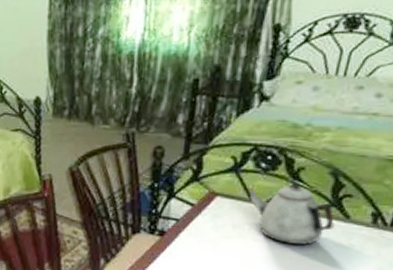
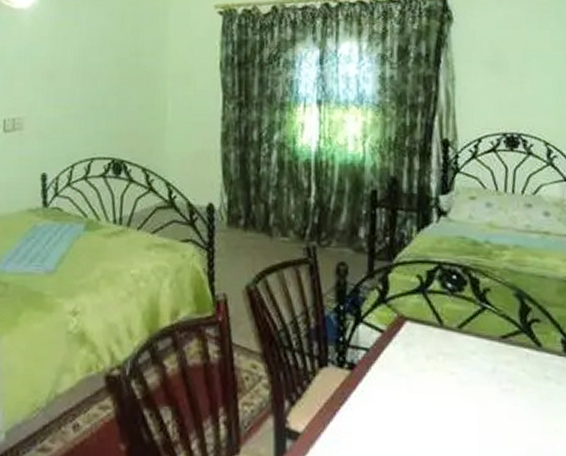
teapot: present [247,184,334,245] -> none [437,307,528,378]

